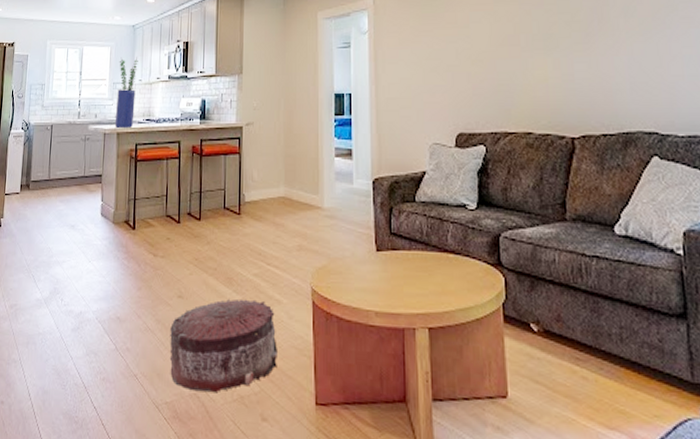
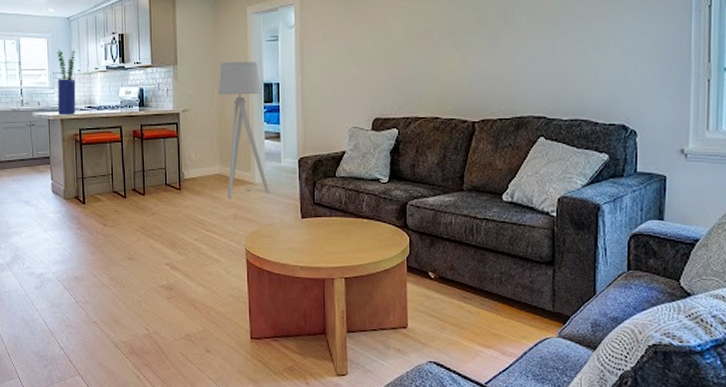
pouf: present [169,298,277,392] -> none [123,259,218,333]
floor lamp: none [285,70,339,226] -> present [218,62,269,199]

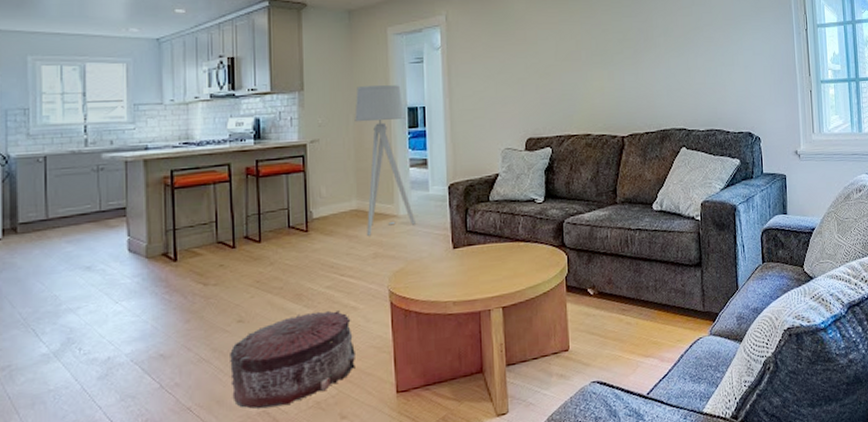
vase: present [57,48,76,116] -> none [139,74,168,155]
pouf: none [123,259,218,333] -> present [230,310,355,409]

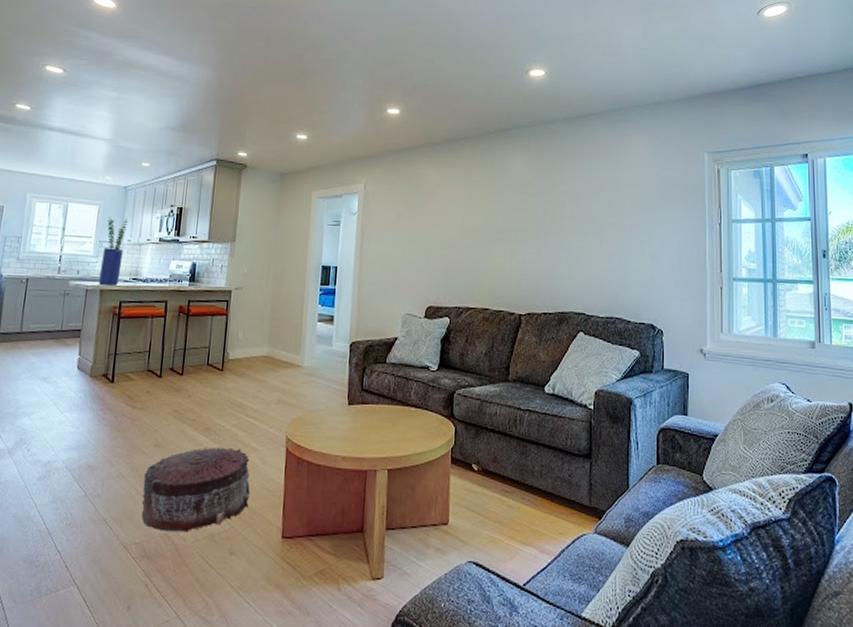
vase: none [139,74,168,155] -> present [98,217,128,287]
floor lamp: present [354,85,416,236] -> none [273,242,319,382]

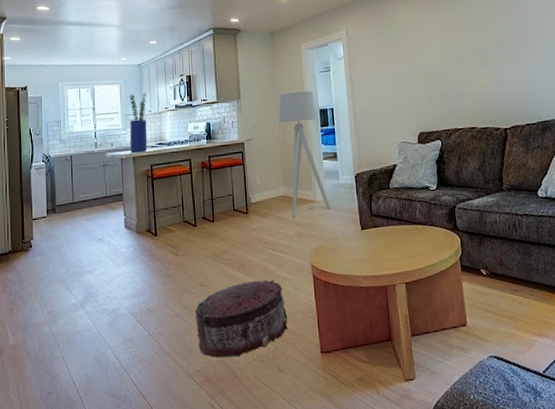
floor lamp: none [273,242,319,382] -> present [279,91,330,218]

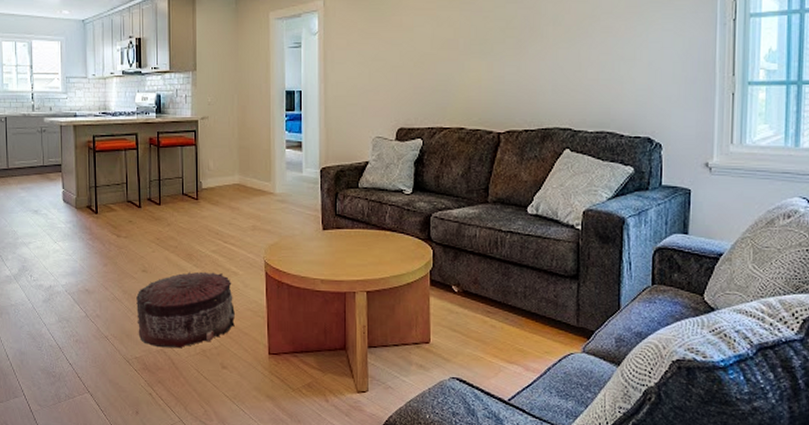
vase: present [129,91,148,154] -> none [70,52,91,122]
floor lamp: present [279,91,330,218] -> none [239,69,290,209]

